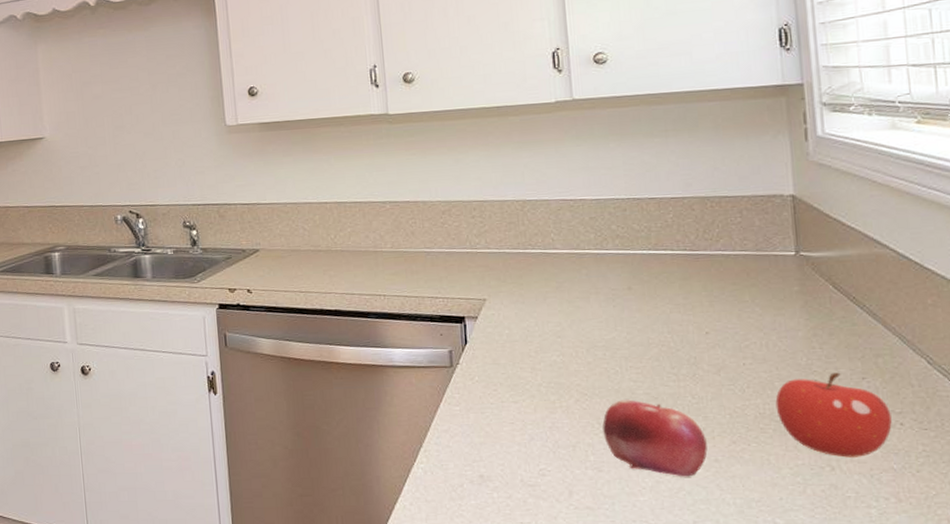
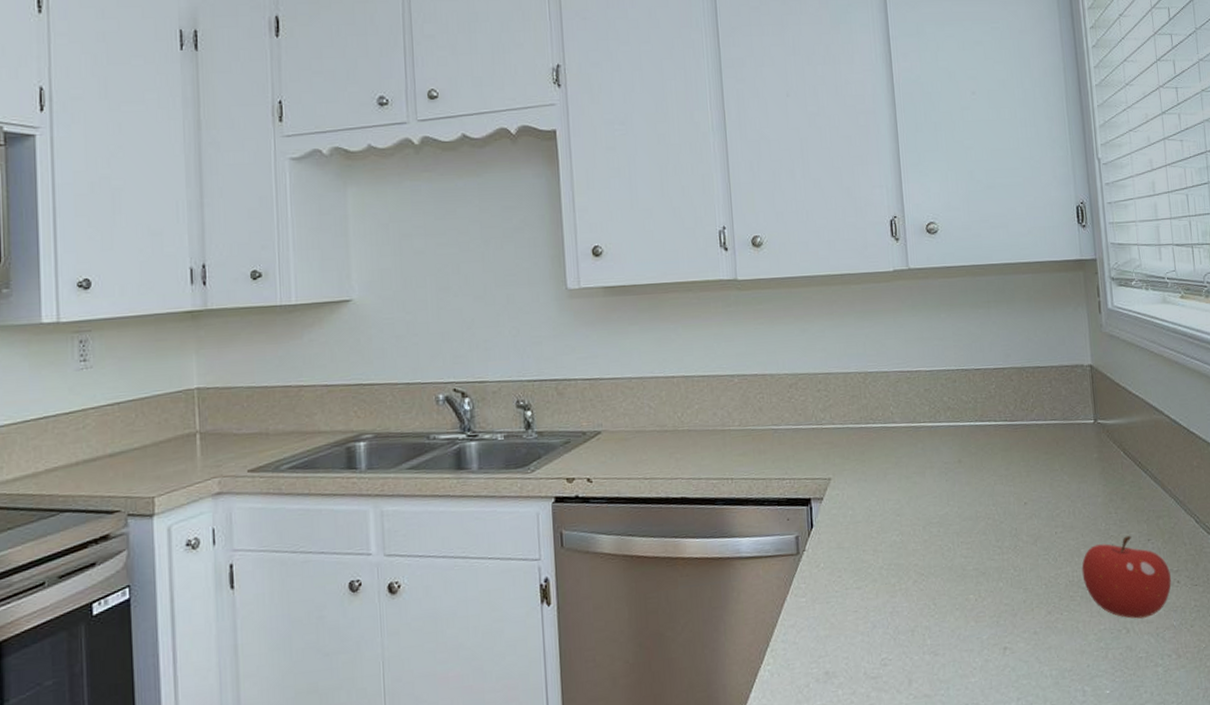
fruit: present [602,399,708,477] -> none [938,576,1028,653]

